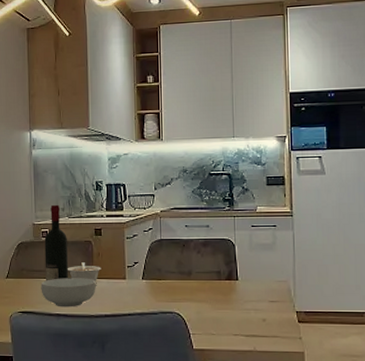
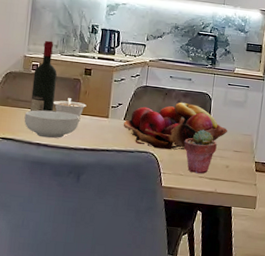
fruit basket: none [142,252,259,308] -> present [123,102,228,150]
potted succulent: none [211,281,249,332] -> present [184,129,217,174]

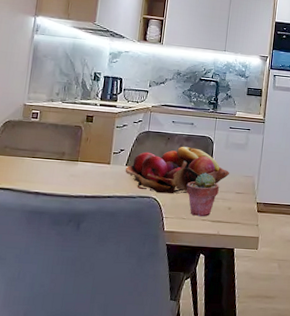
cereal bowl: present [24,110,80,139] -> none [22,158,81,187]
wine bottle: present [29,40,57,112] -> none [28,88,58,160]
legume: present [53,98,87,117] -> none [53,145,88,164]

